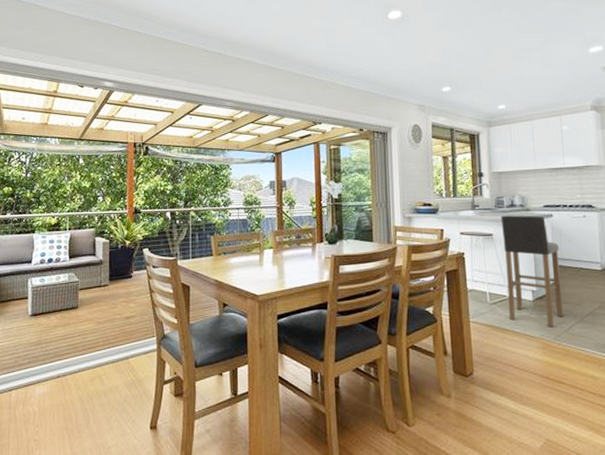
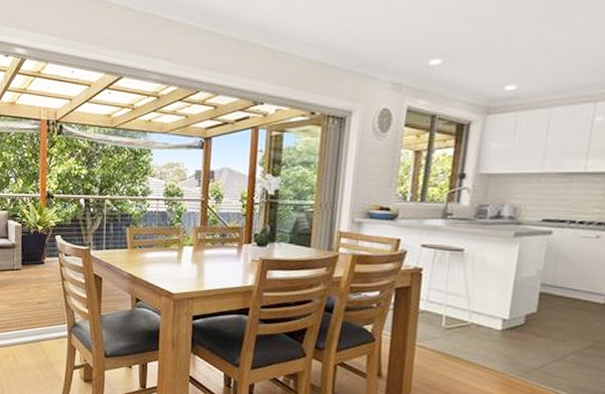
bar stool: present [500,215,563,328] -> none [467,228,552,363]

